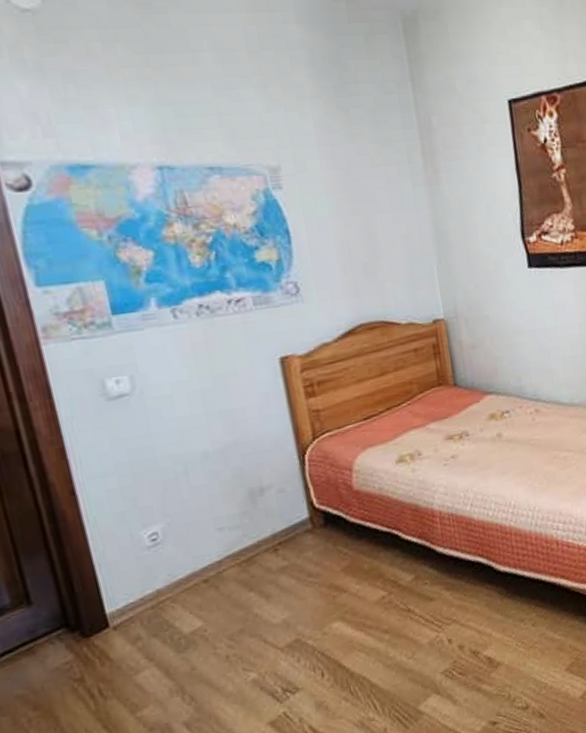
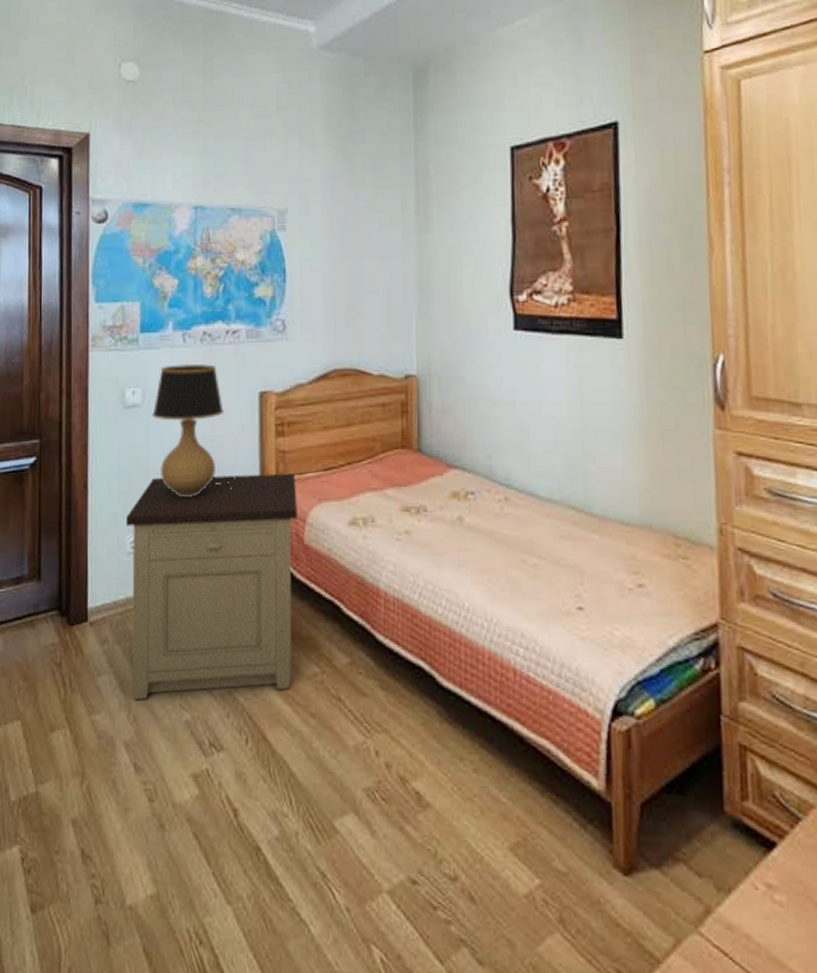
nightstand: none [137,428,360,682] -> present [126,473,297,701]
table lamp: none [148,337,266,478] -> present [152,363,234,498]

